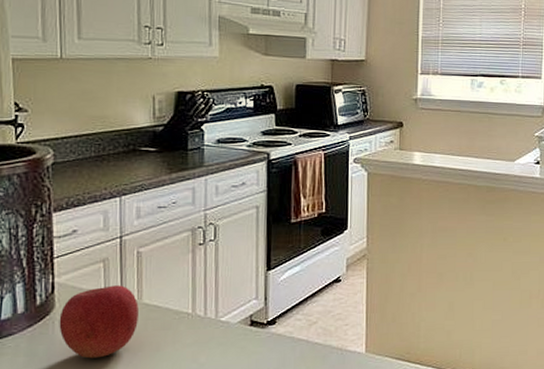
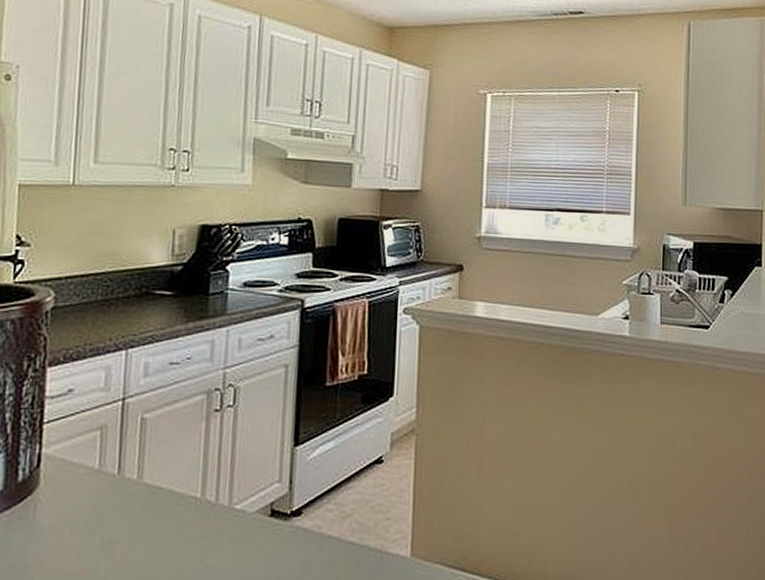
apple: present [59,285,139,359] -> none [41,459,138,553]

